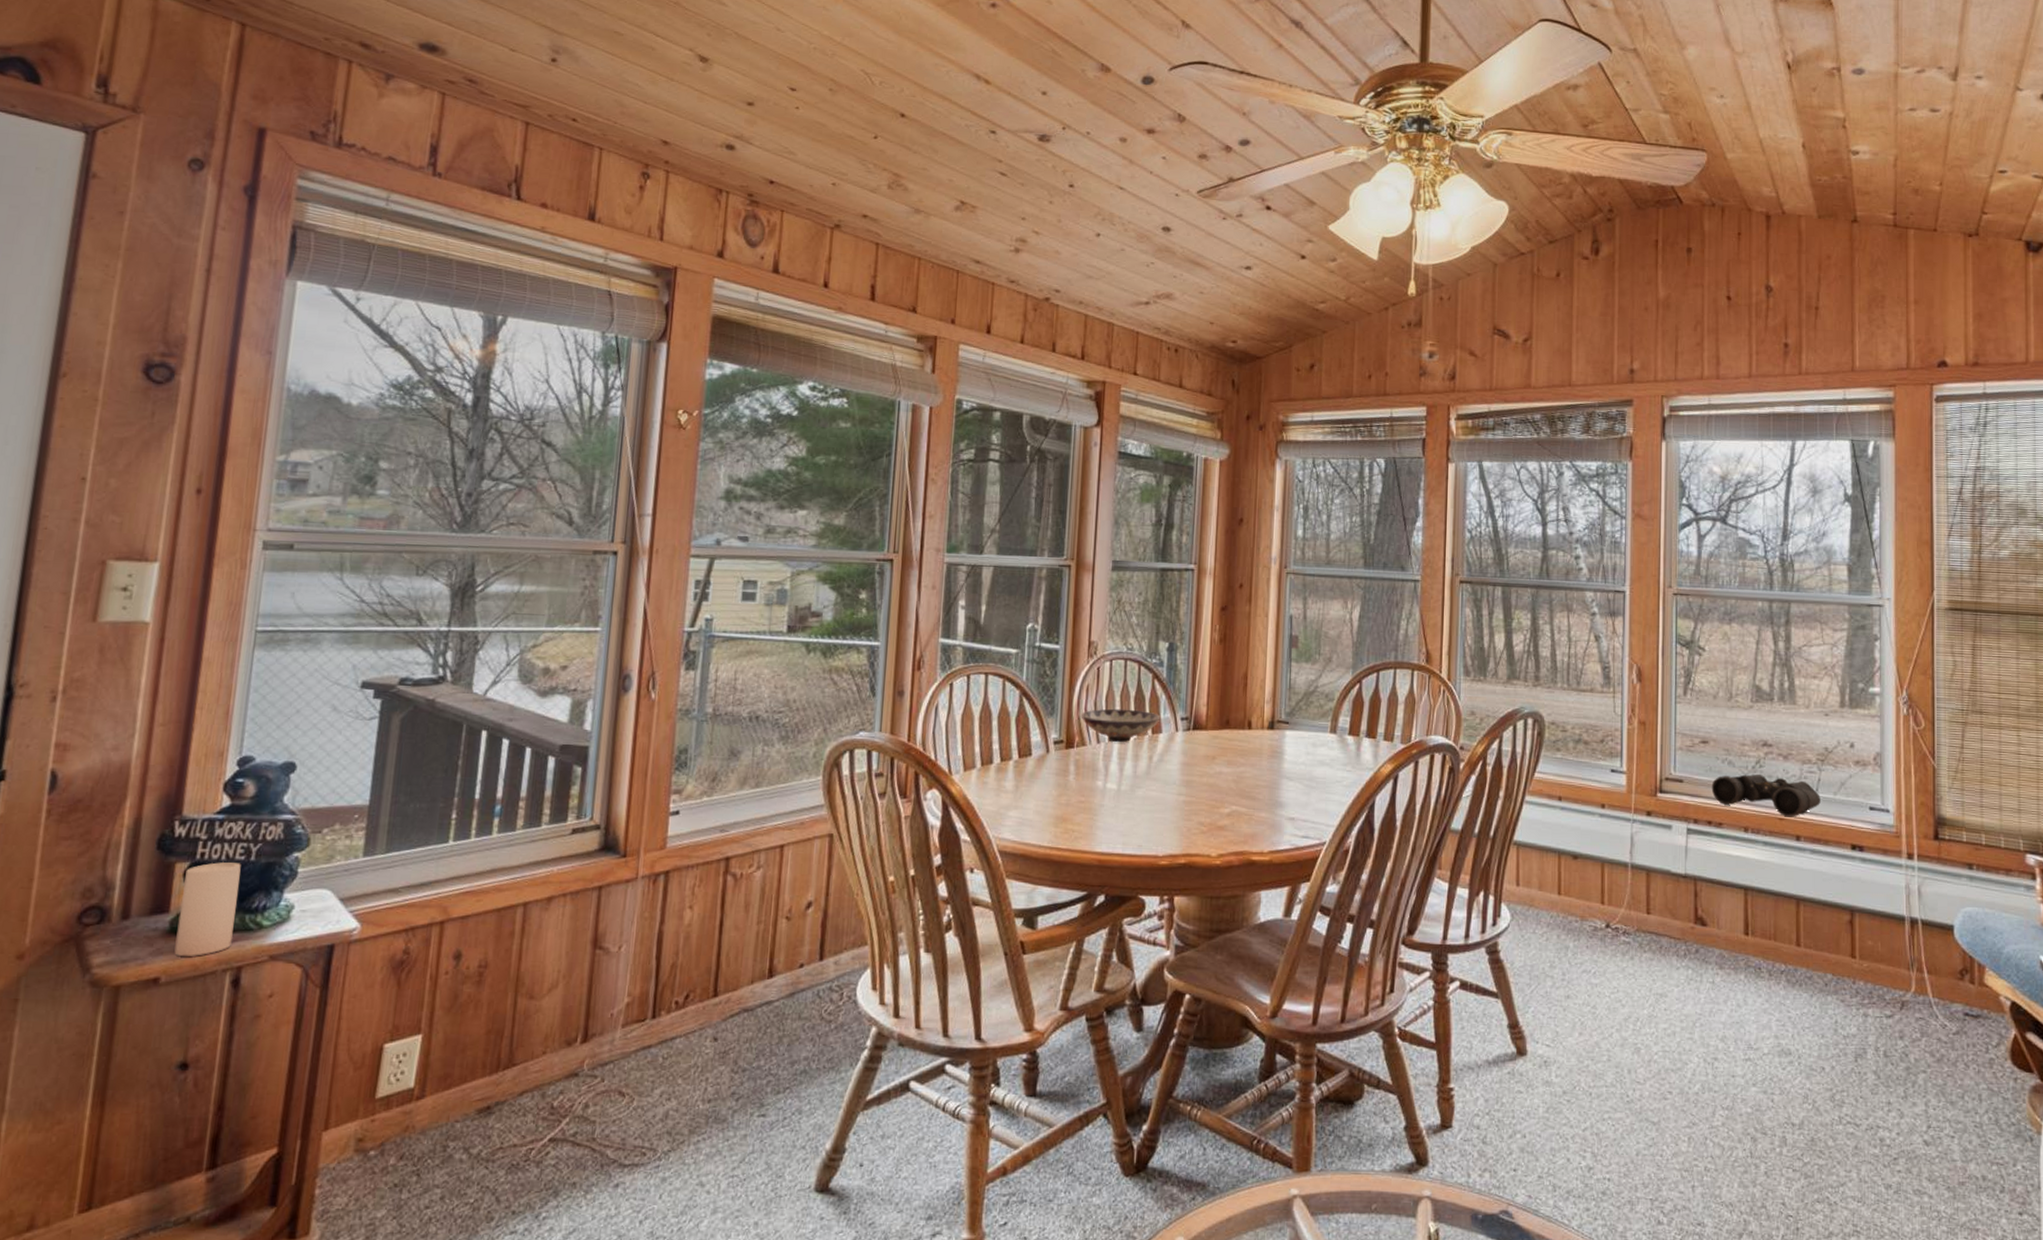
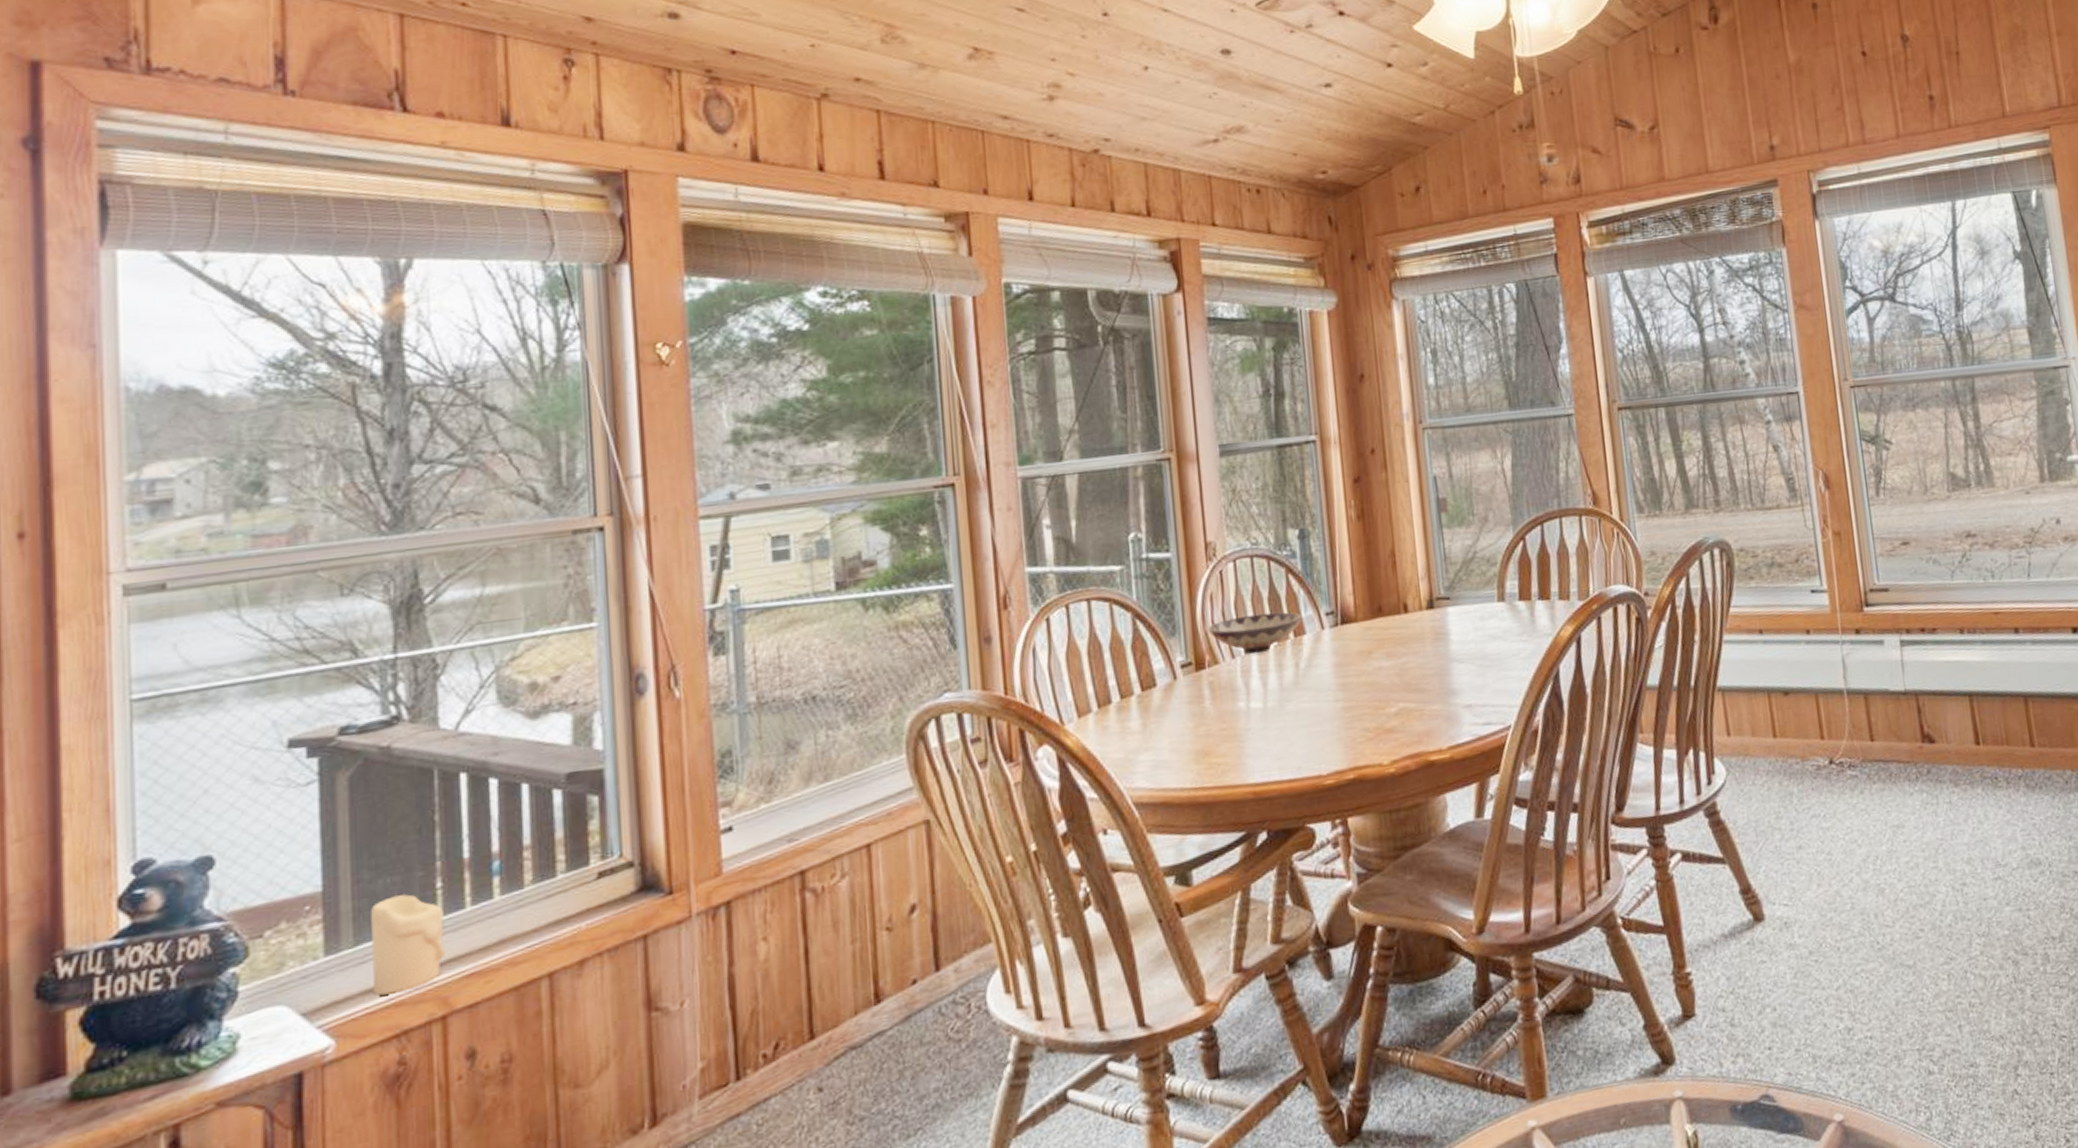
candle: present [174,862,241,956] -> none [81,995,161,1128]
candle: none [394,819,454,897] -> present [371,894,445,996]
binoculars: present [1711,773,1820,817] -> none [1919,568,2034,610]

